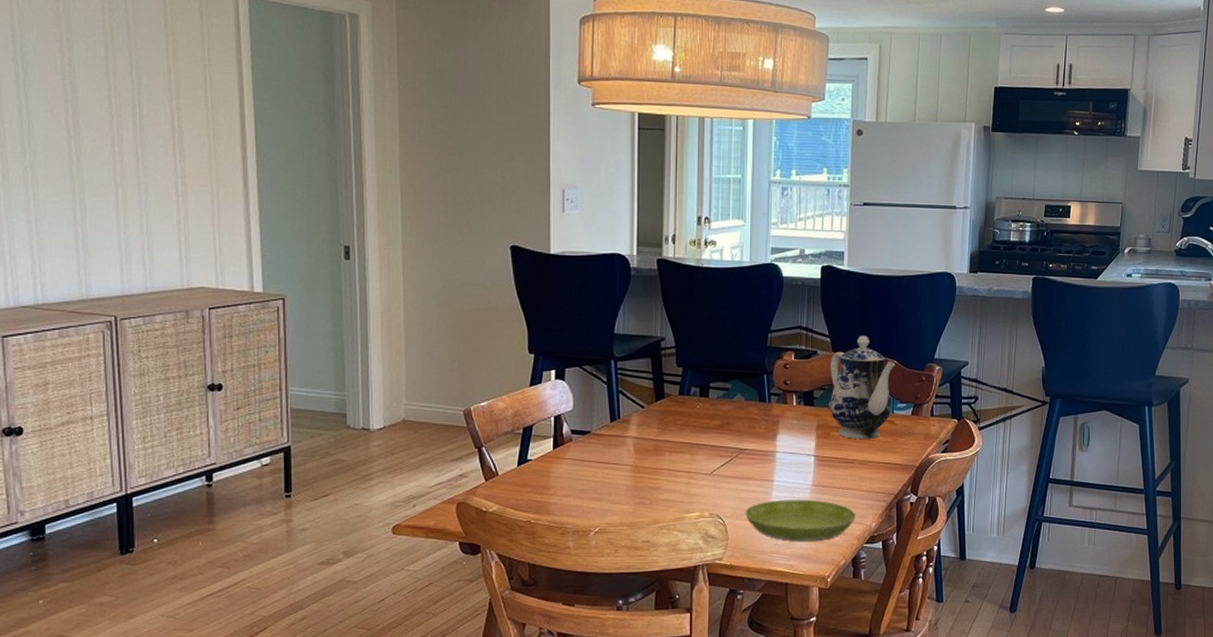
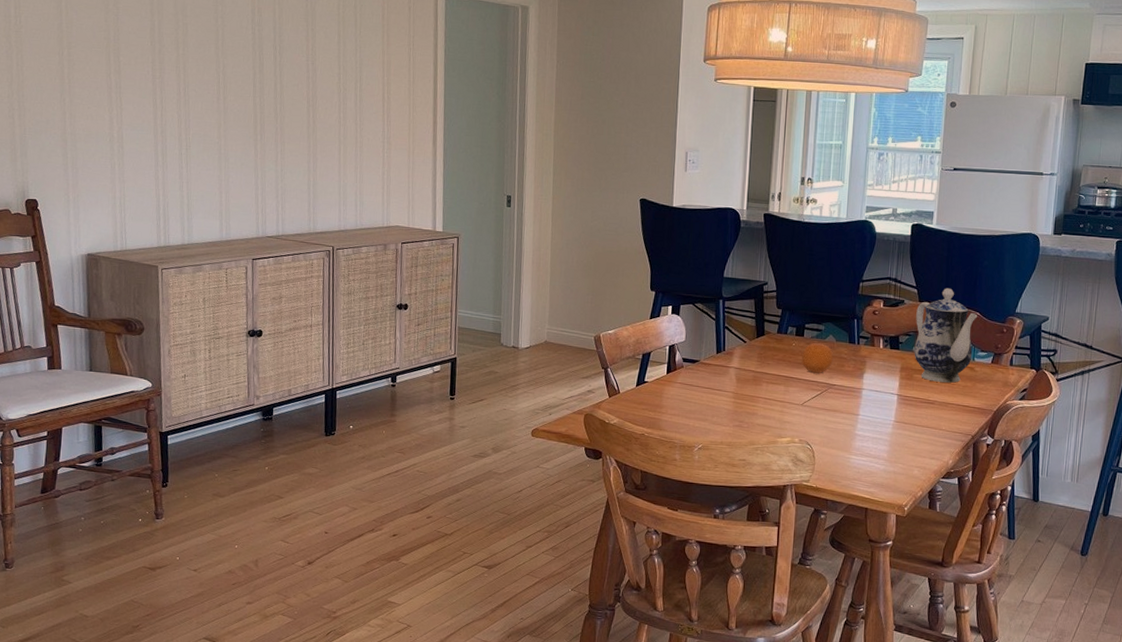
fruit: none [708,403,743,437] -> present [801,342,834,373]
saucer: present [745,499,857,541] -> none [831,432,935,472]

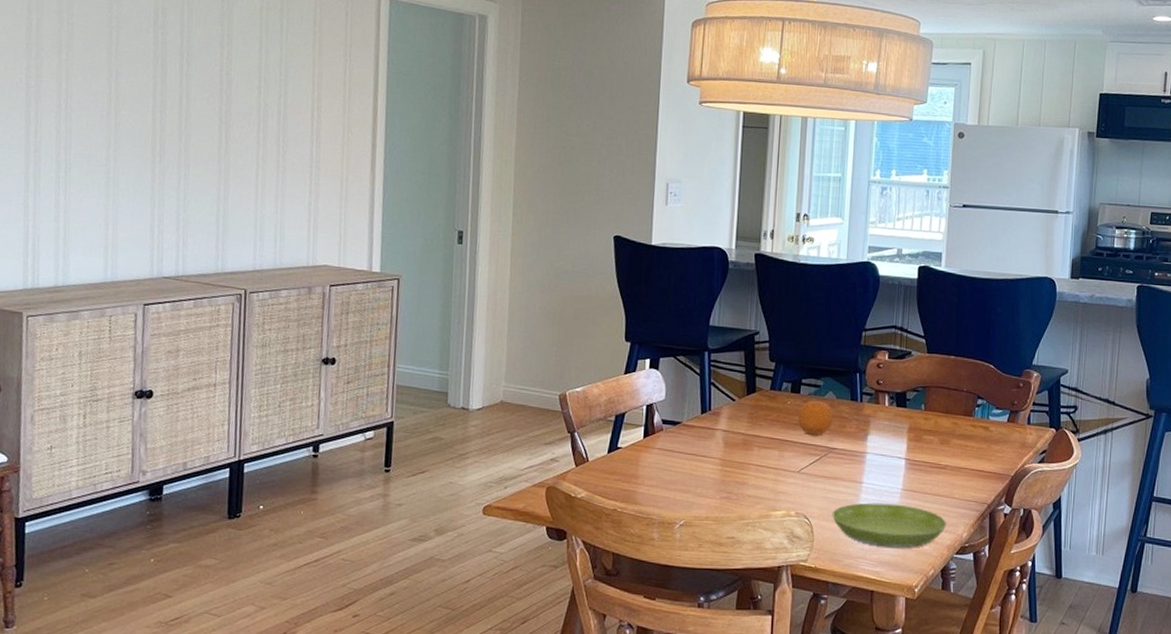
saucer: none [831,432,935,472] -> present [832,502,947,548]
teapot: present [914,288,978,383] -> none [923,337,992,445]

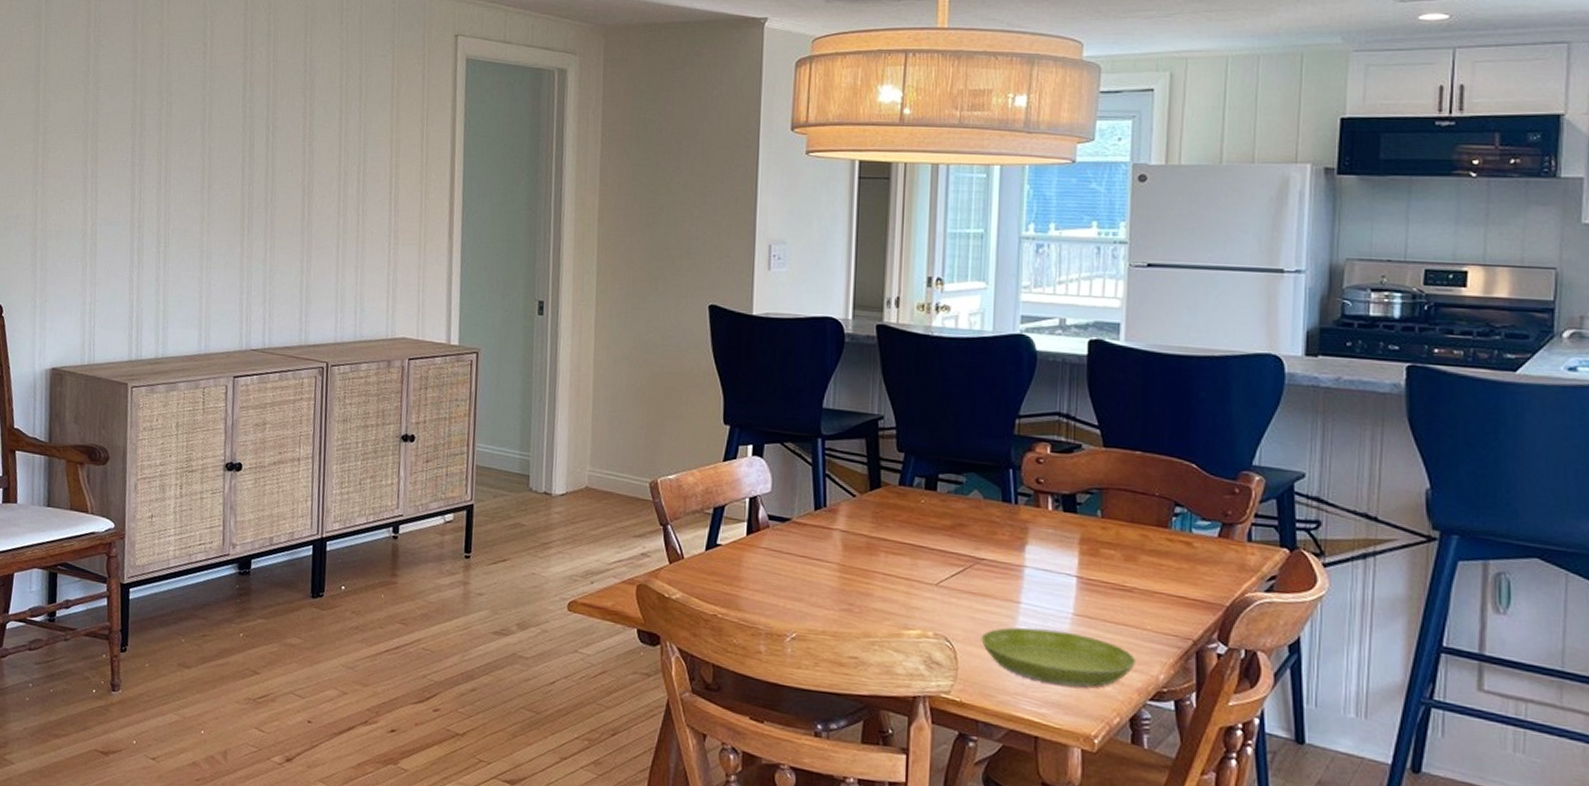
fruit: present [798,400,834,435] -> none [934,499,981,542]

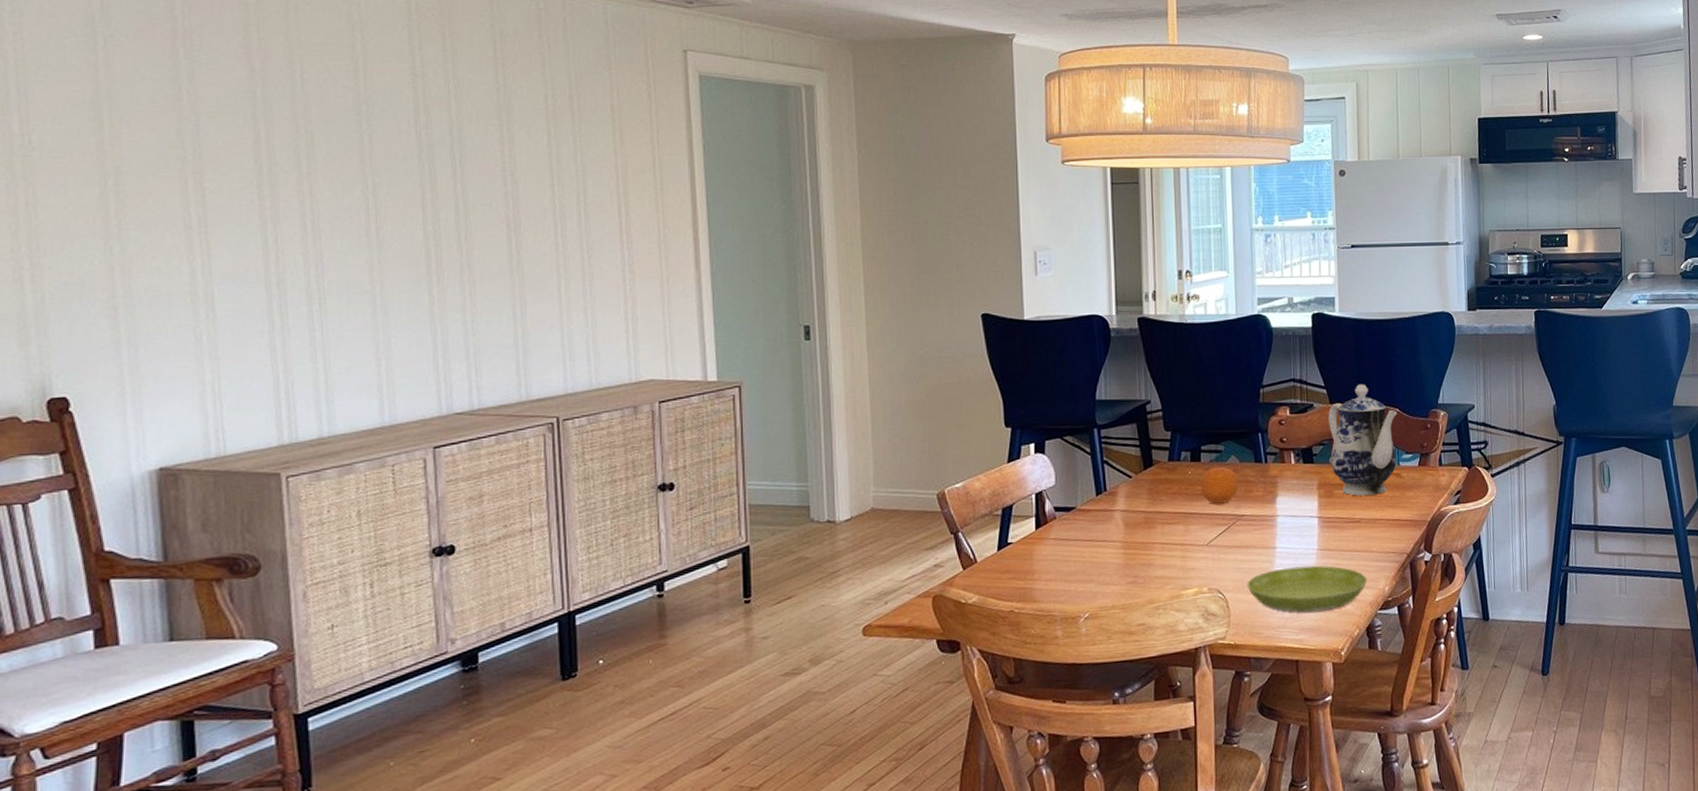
fruit: none [934,499,981,542] -> present [1201,466,1239,504]
teapot: none [1099,428,1194,563] -> present [1328,384,1398,496]

